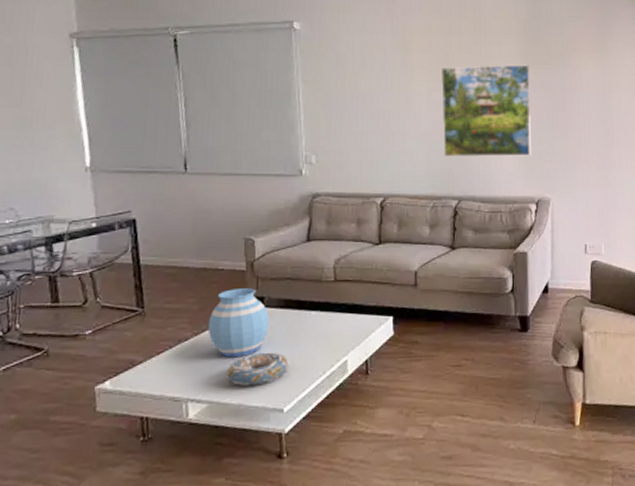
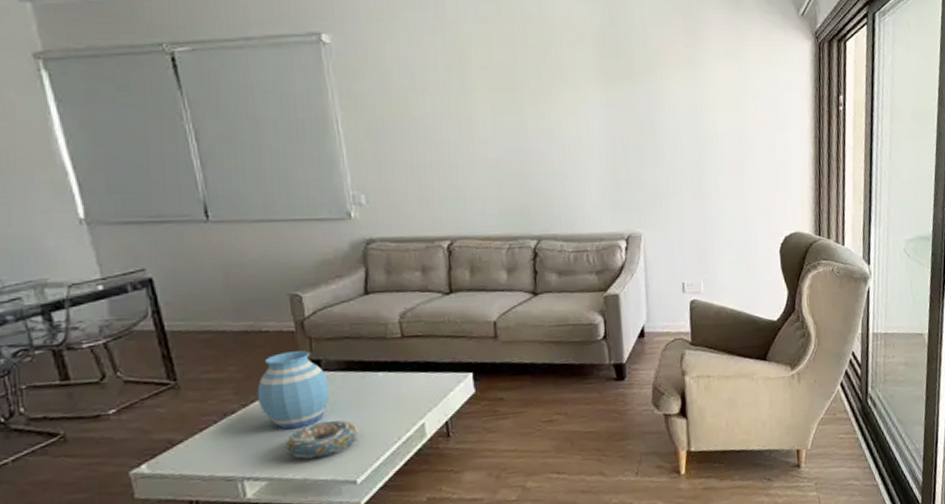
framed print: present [440,64,531,158] -> none [507,81,618,192]

